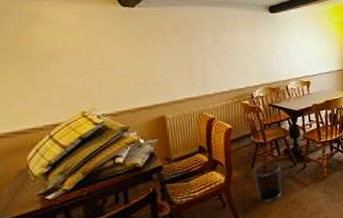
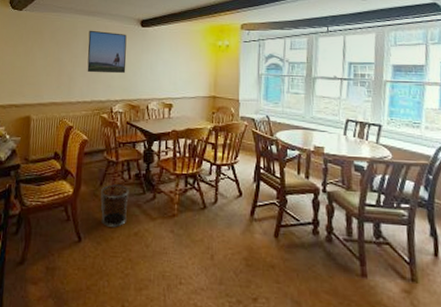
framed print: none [216,20,261,64] -> present [87,30,127,74]

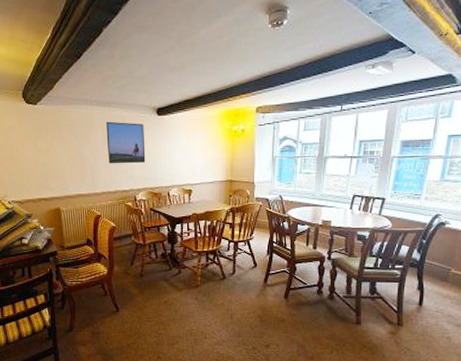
waste bin: present [100,184,129,227] -> none [131,263,157,298]

